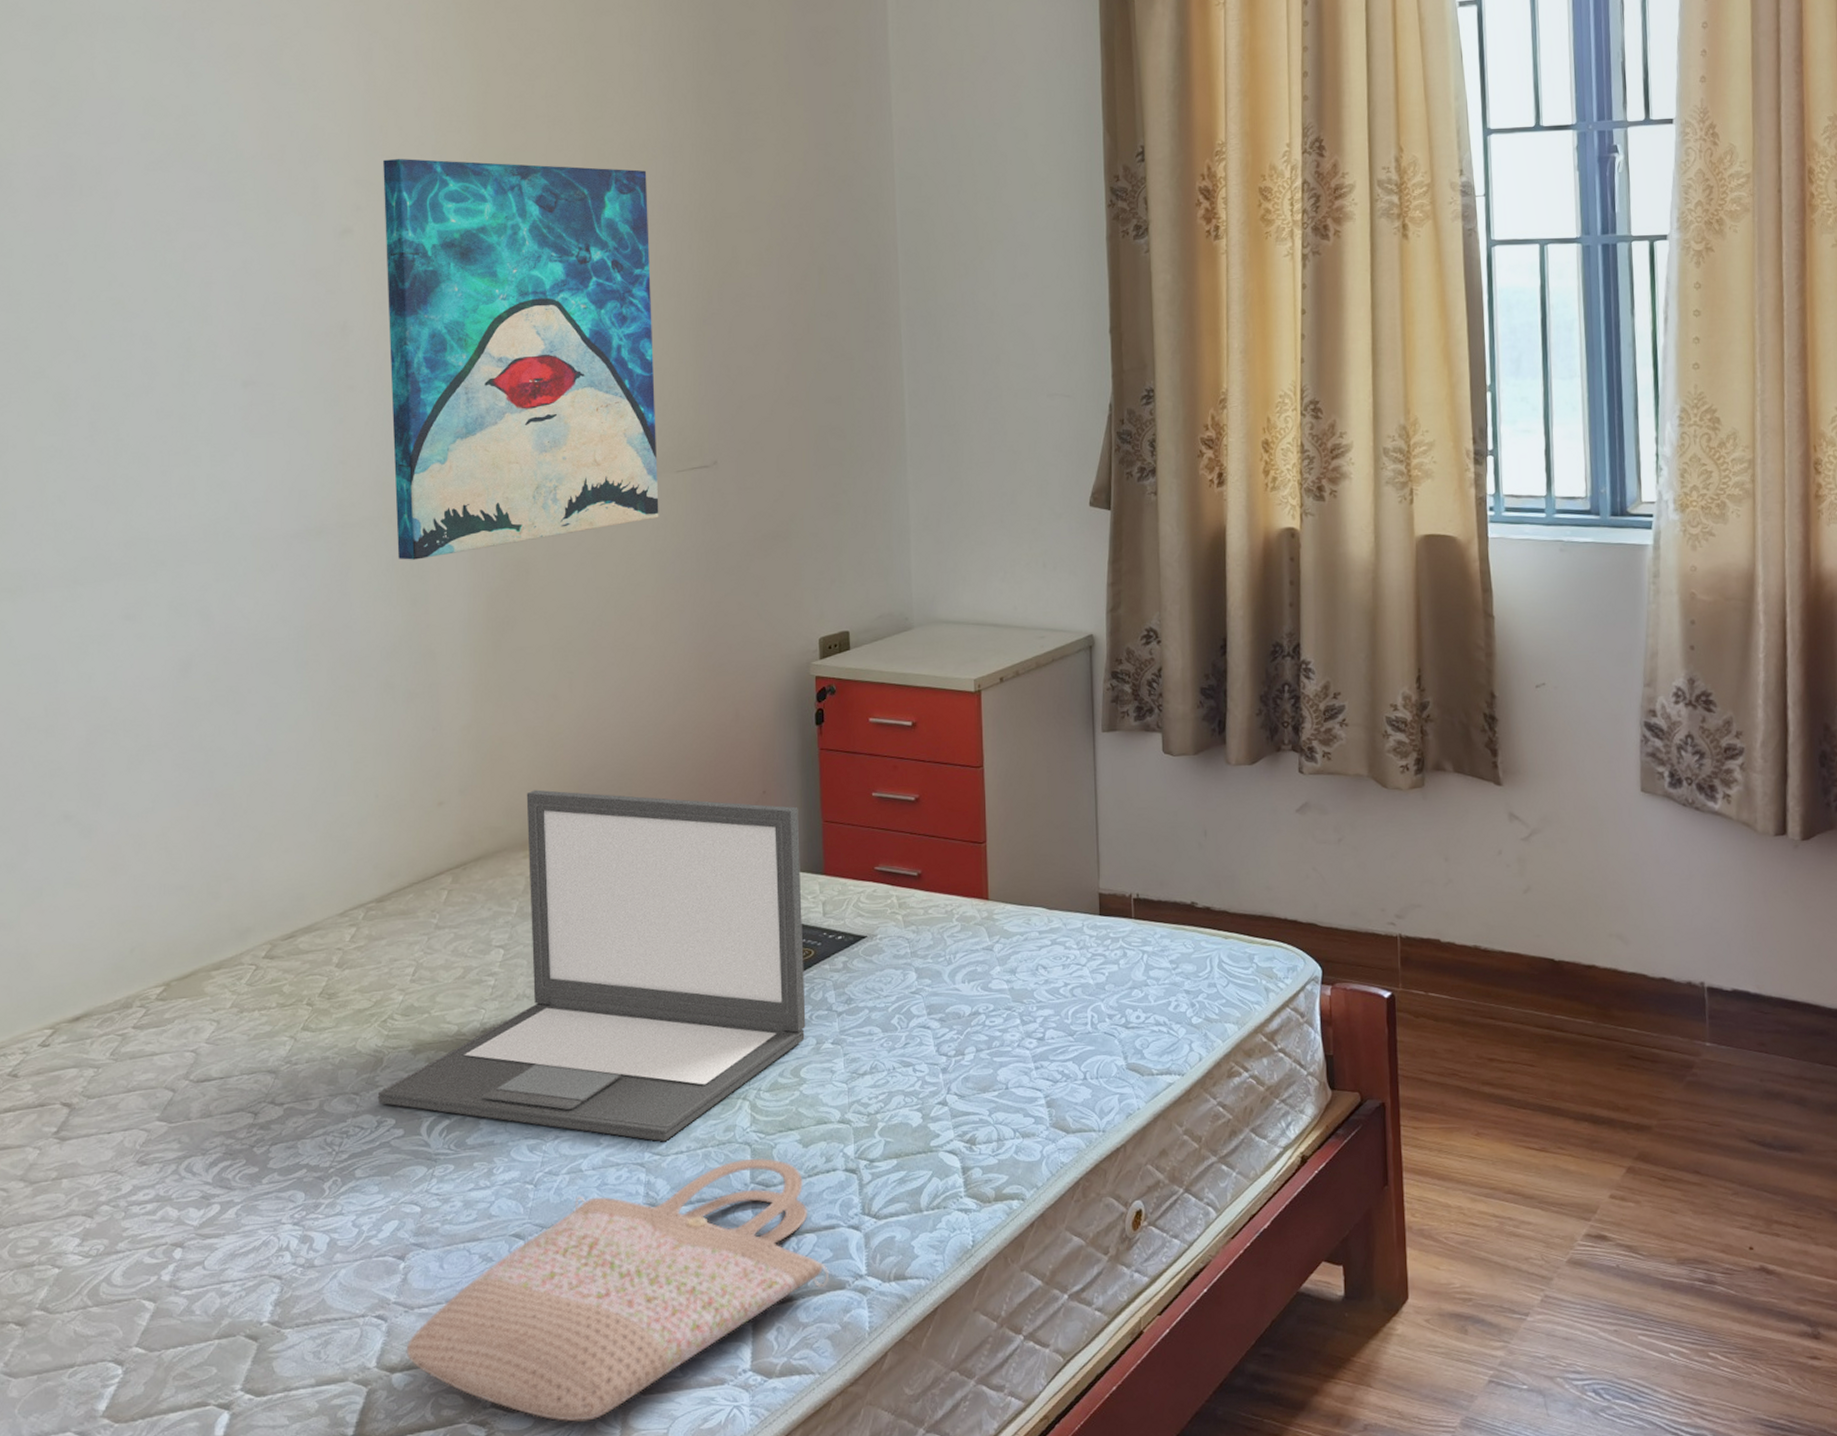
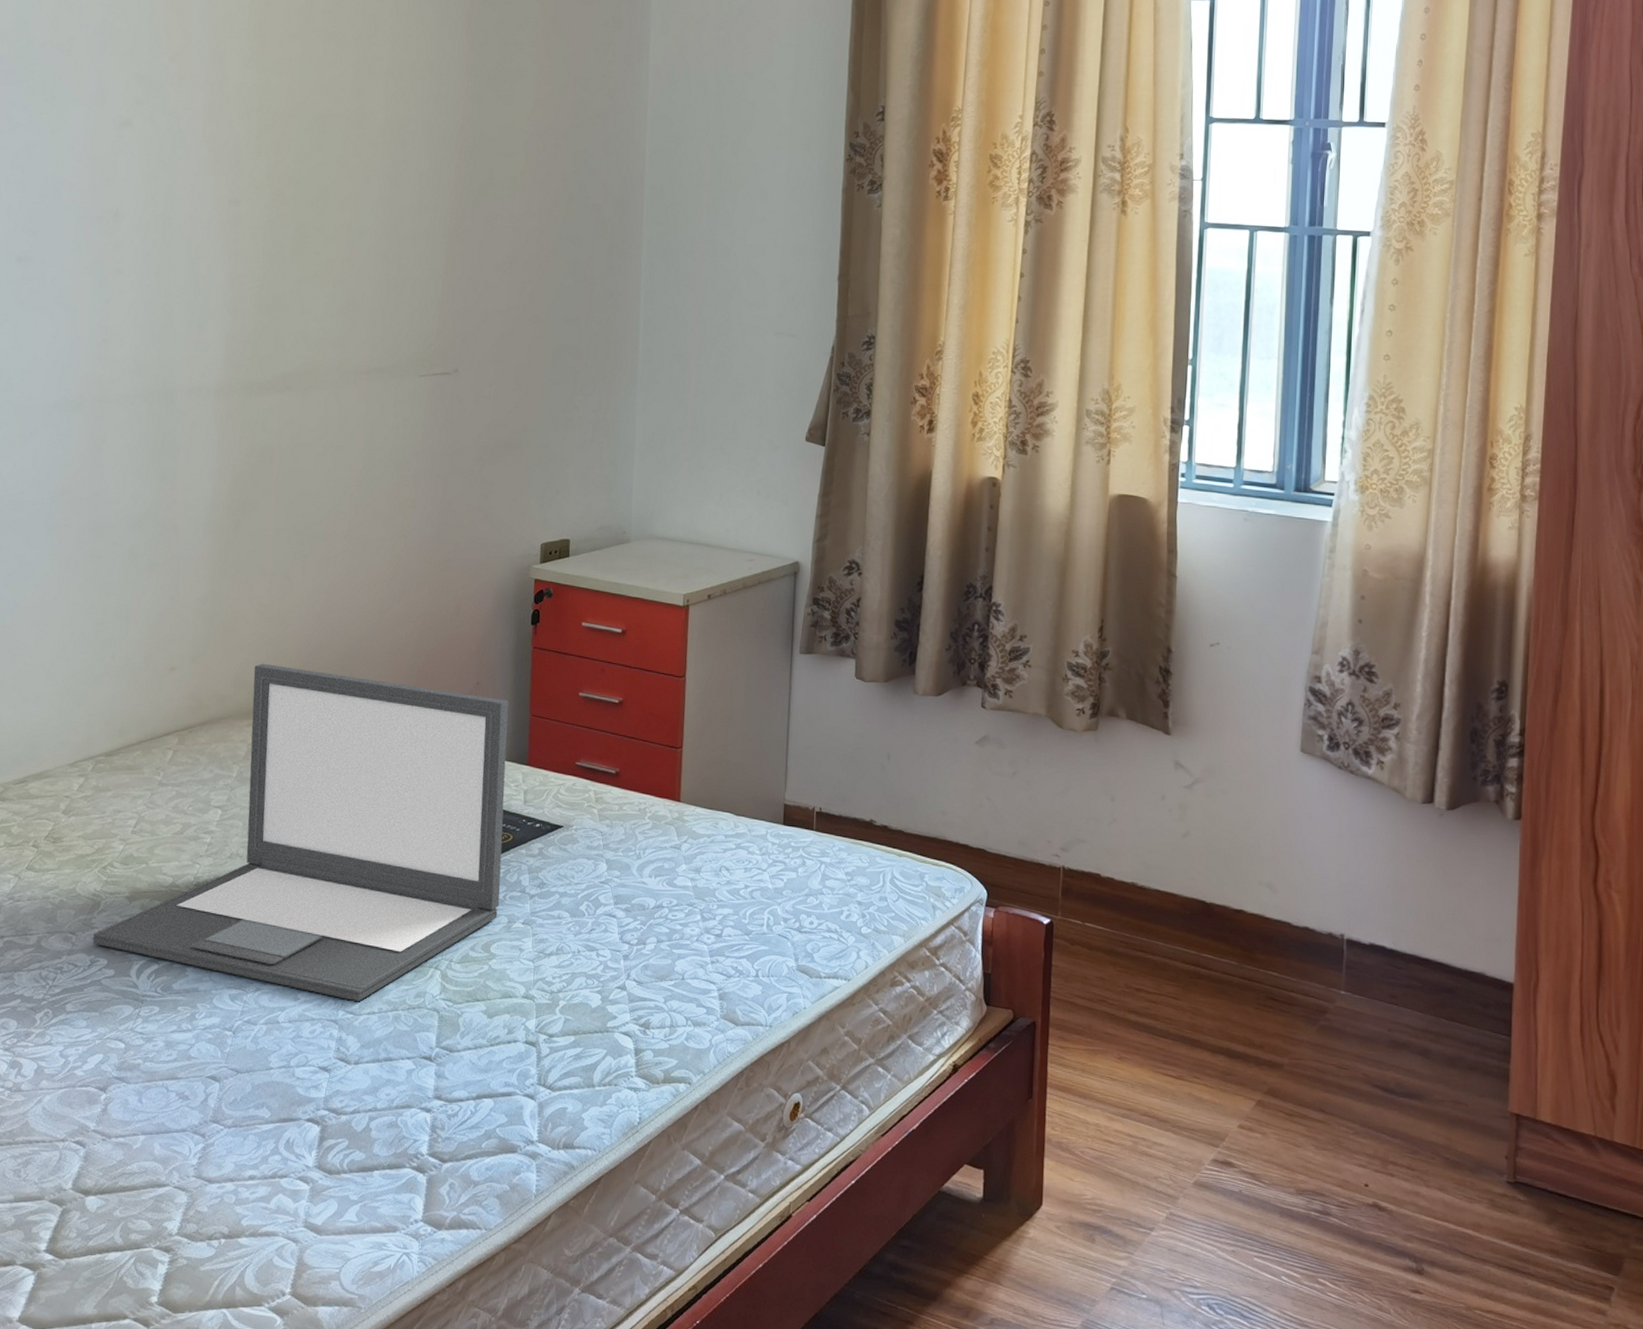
wall art: present [383,159,659,560] -> none [150,58,414,438]
shopping bag: present [406,1157,830,1422] -> none [100,1024,503,1255]

